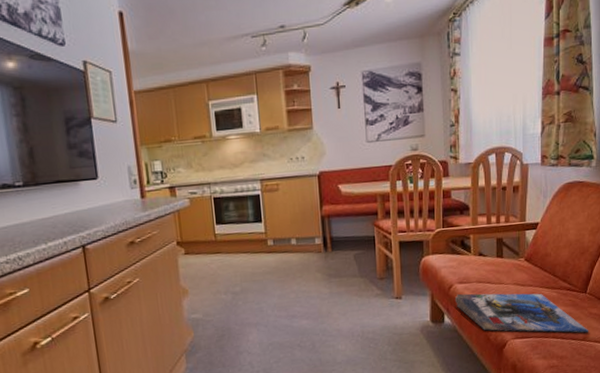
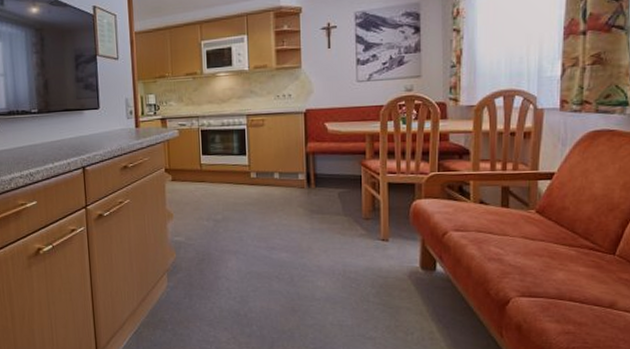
magazine: present [454,293,589,333] -> none [449,241,618,300]

